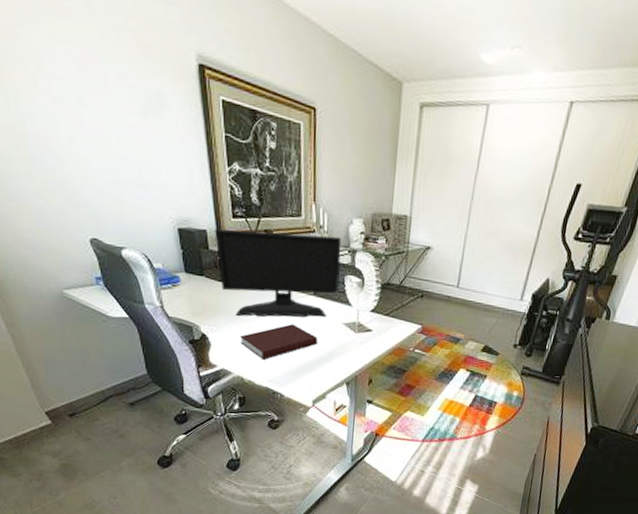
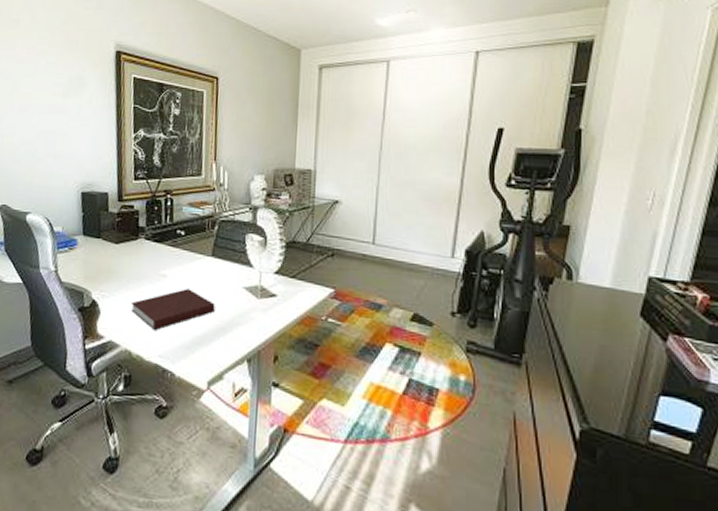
computer monitor: present [215,229,342,317] -> none [115,191,242,281]

